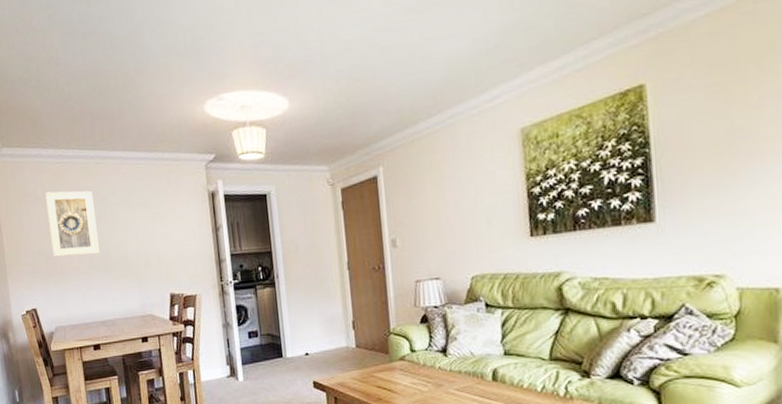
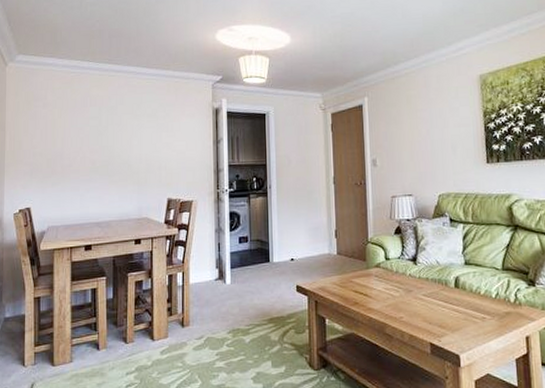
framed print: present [45,190,100,257] -> none [55,98,102,159]

